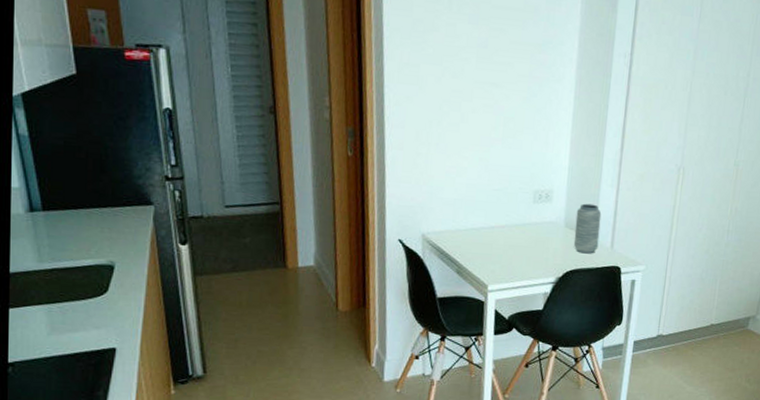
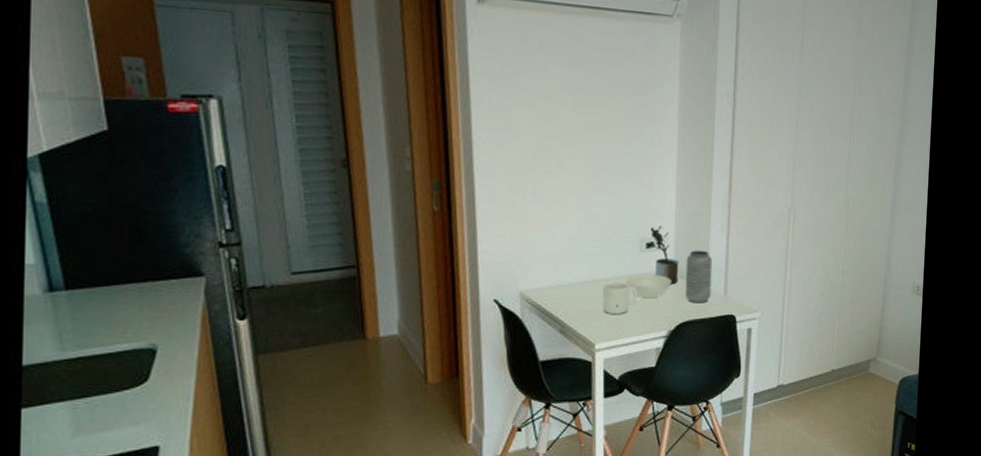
mug: none [496,229,530,260] -> present [602,281,638,315]
bowl: none [519,223,562,247] -> present [626,274,672,299]
potted plant: none [539,178,570,234] -> present [645,225,679,284]

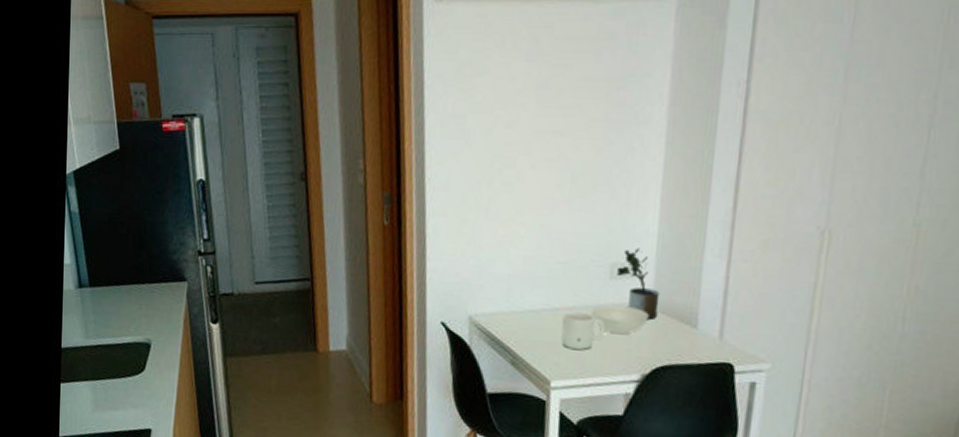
vase: present [685,250,713,304] -> none [665,279,706,346]

